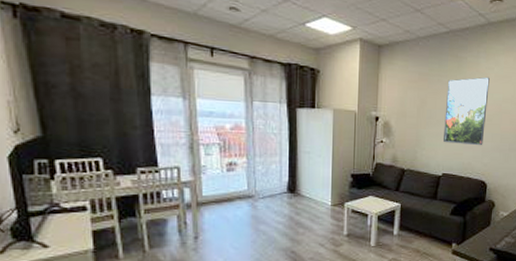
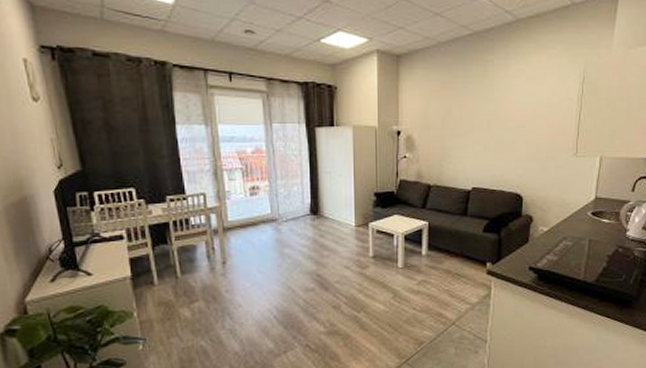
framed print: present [444,77,490,146] -> none [472,79,521,156]

